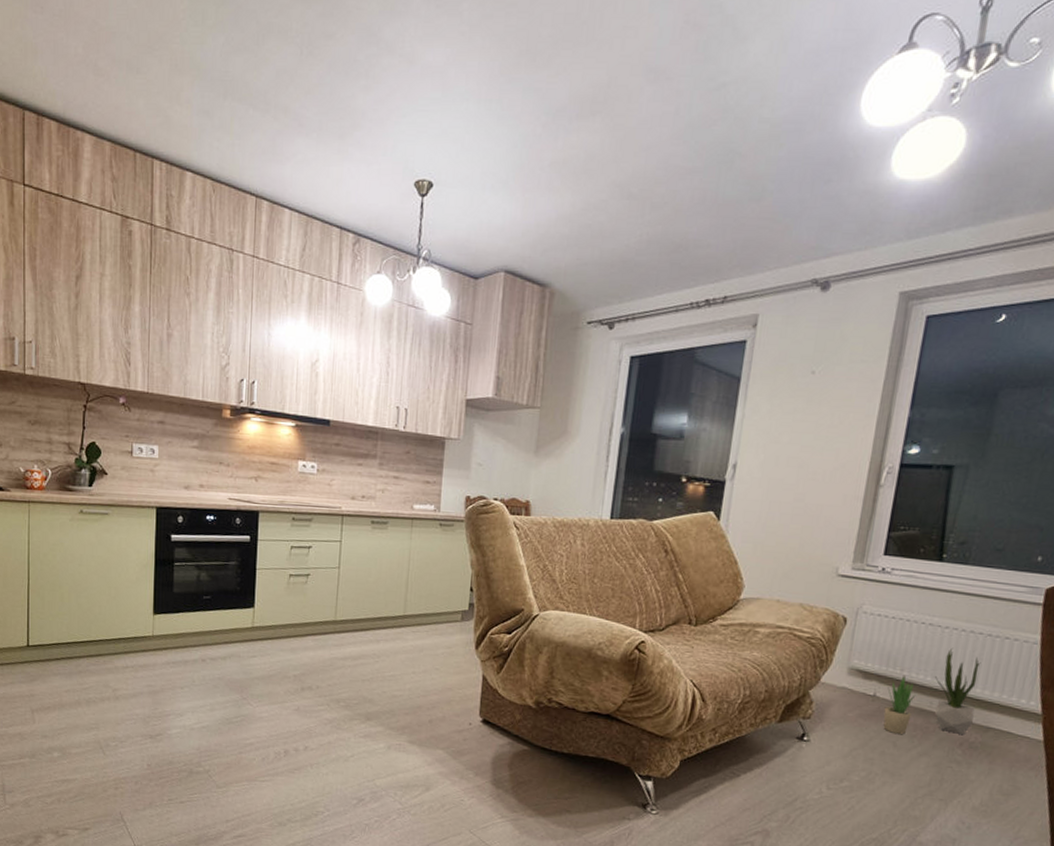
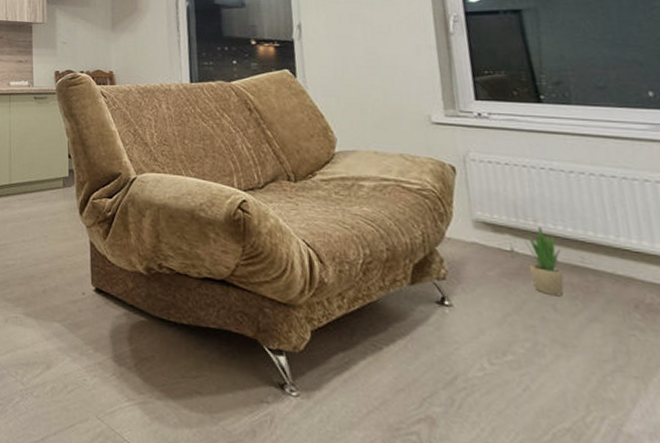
potted plant: present [935,647,981,735] -> none [577,193,642,295]

